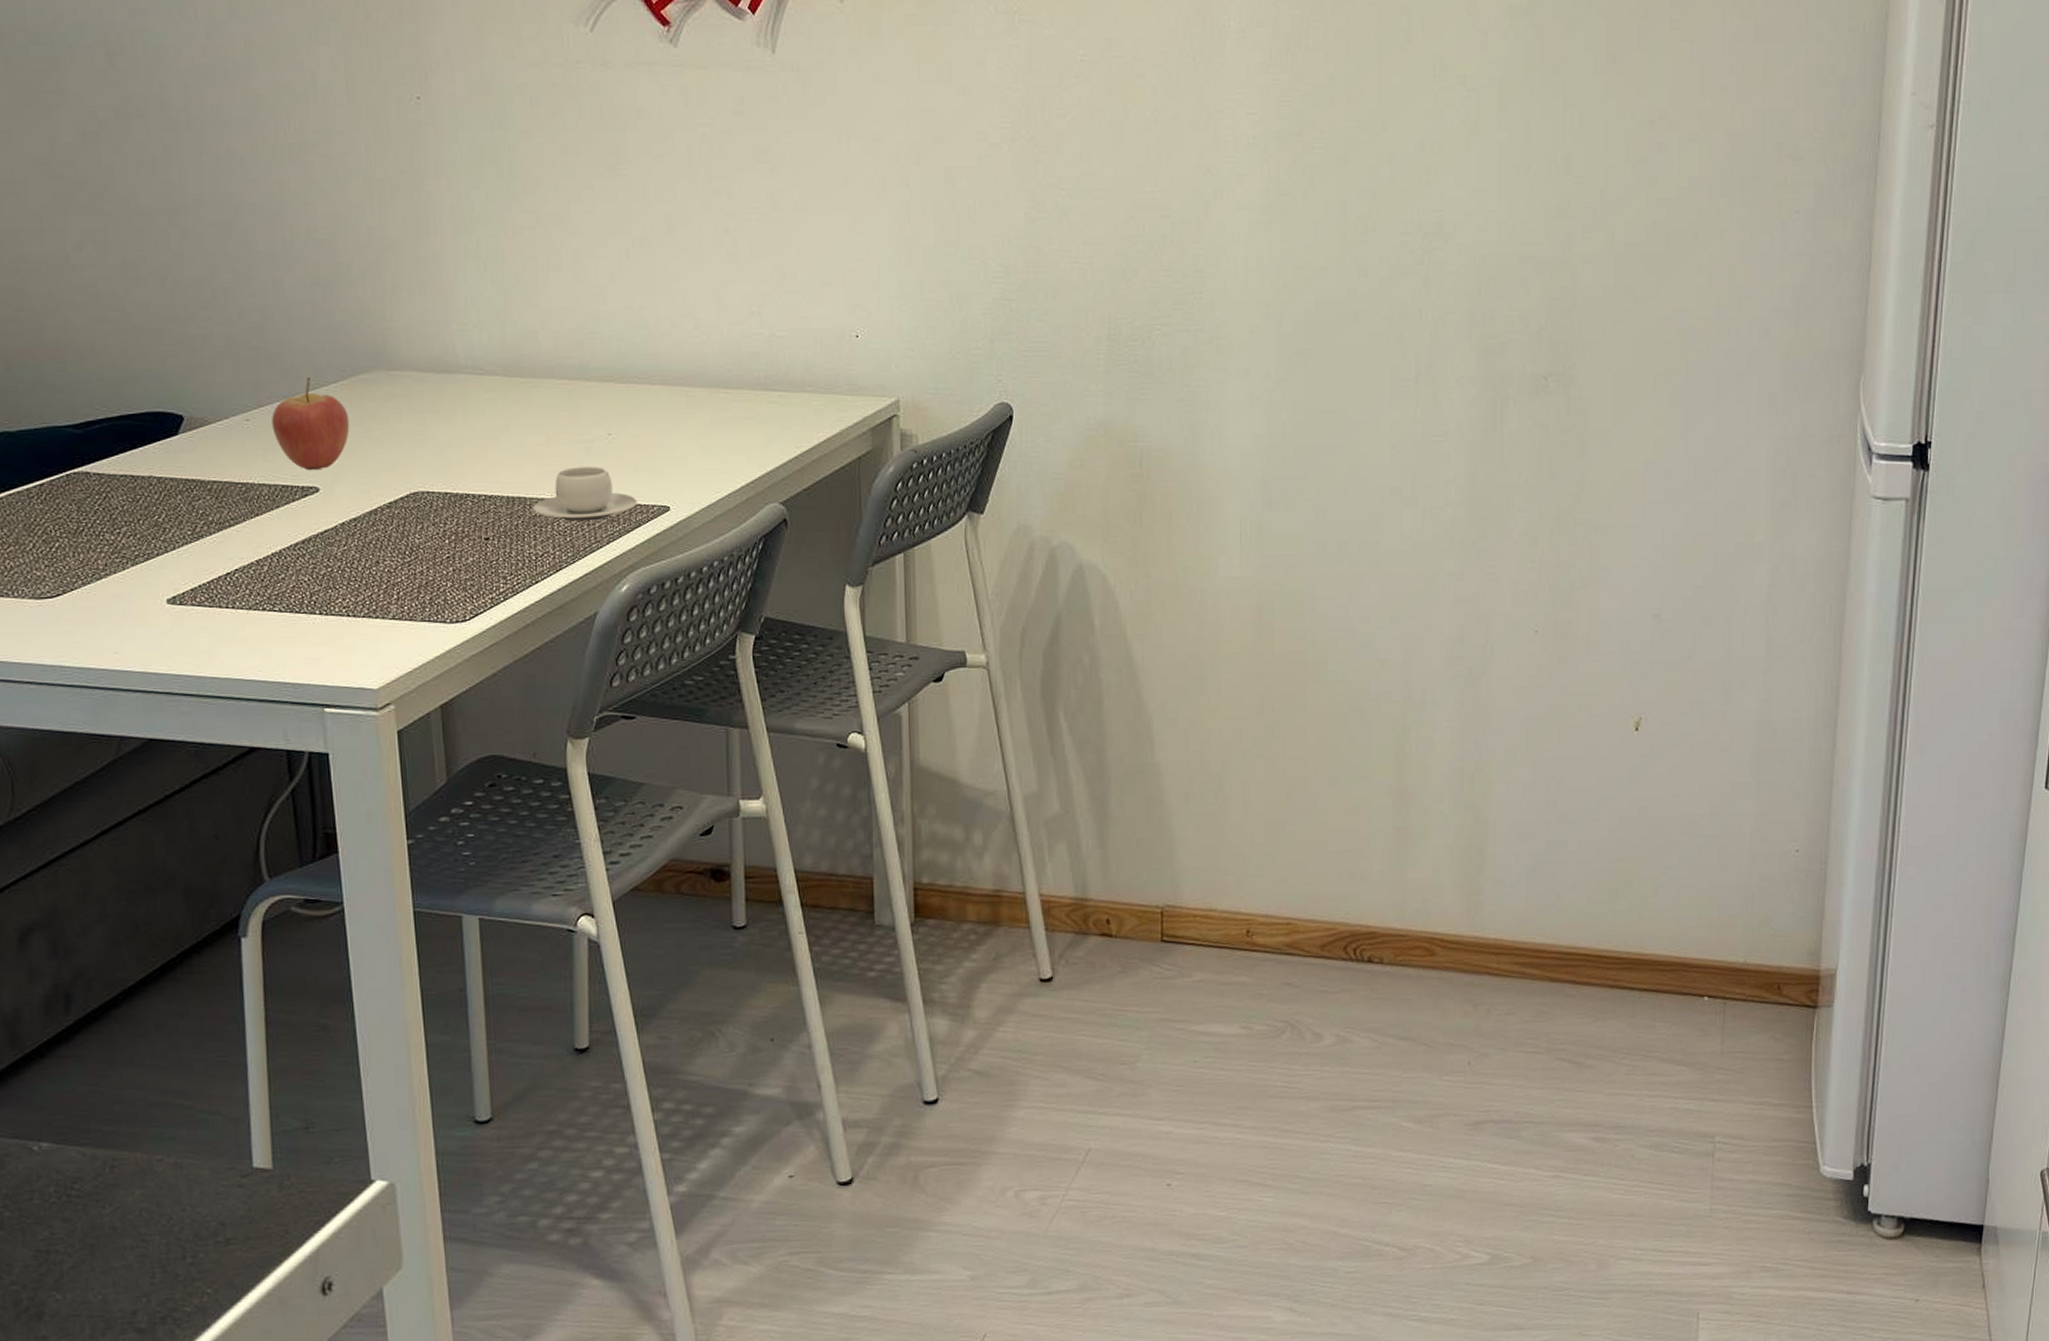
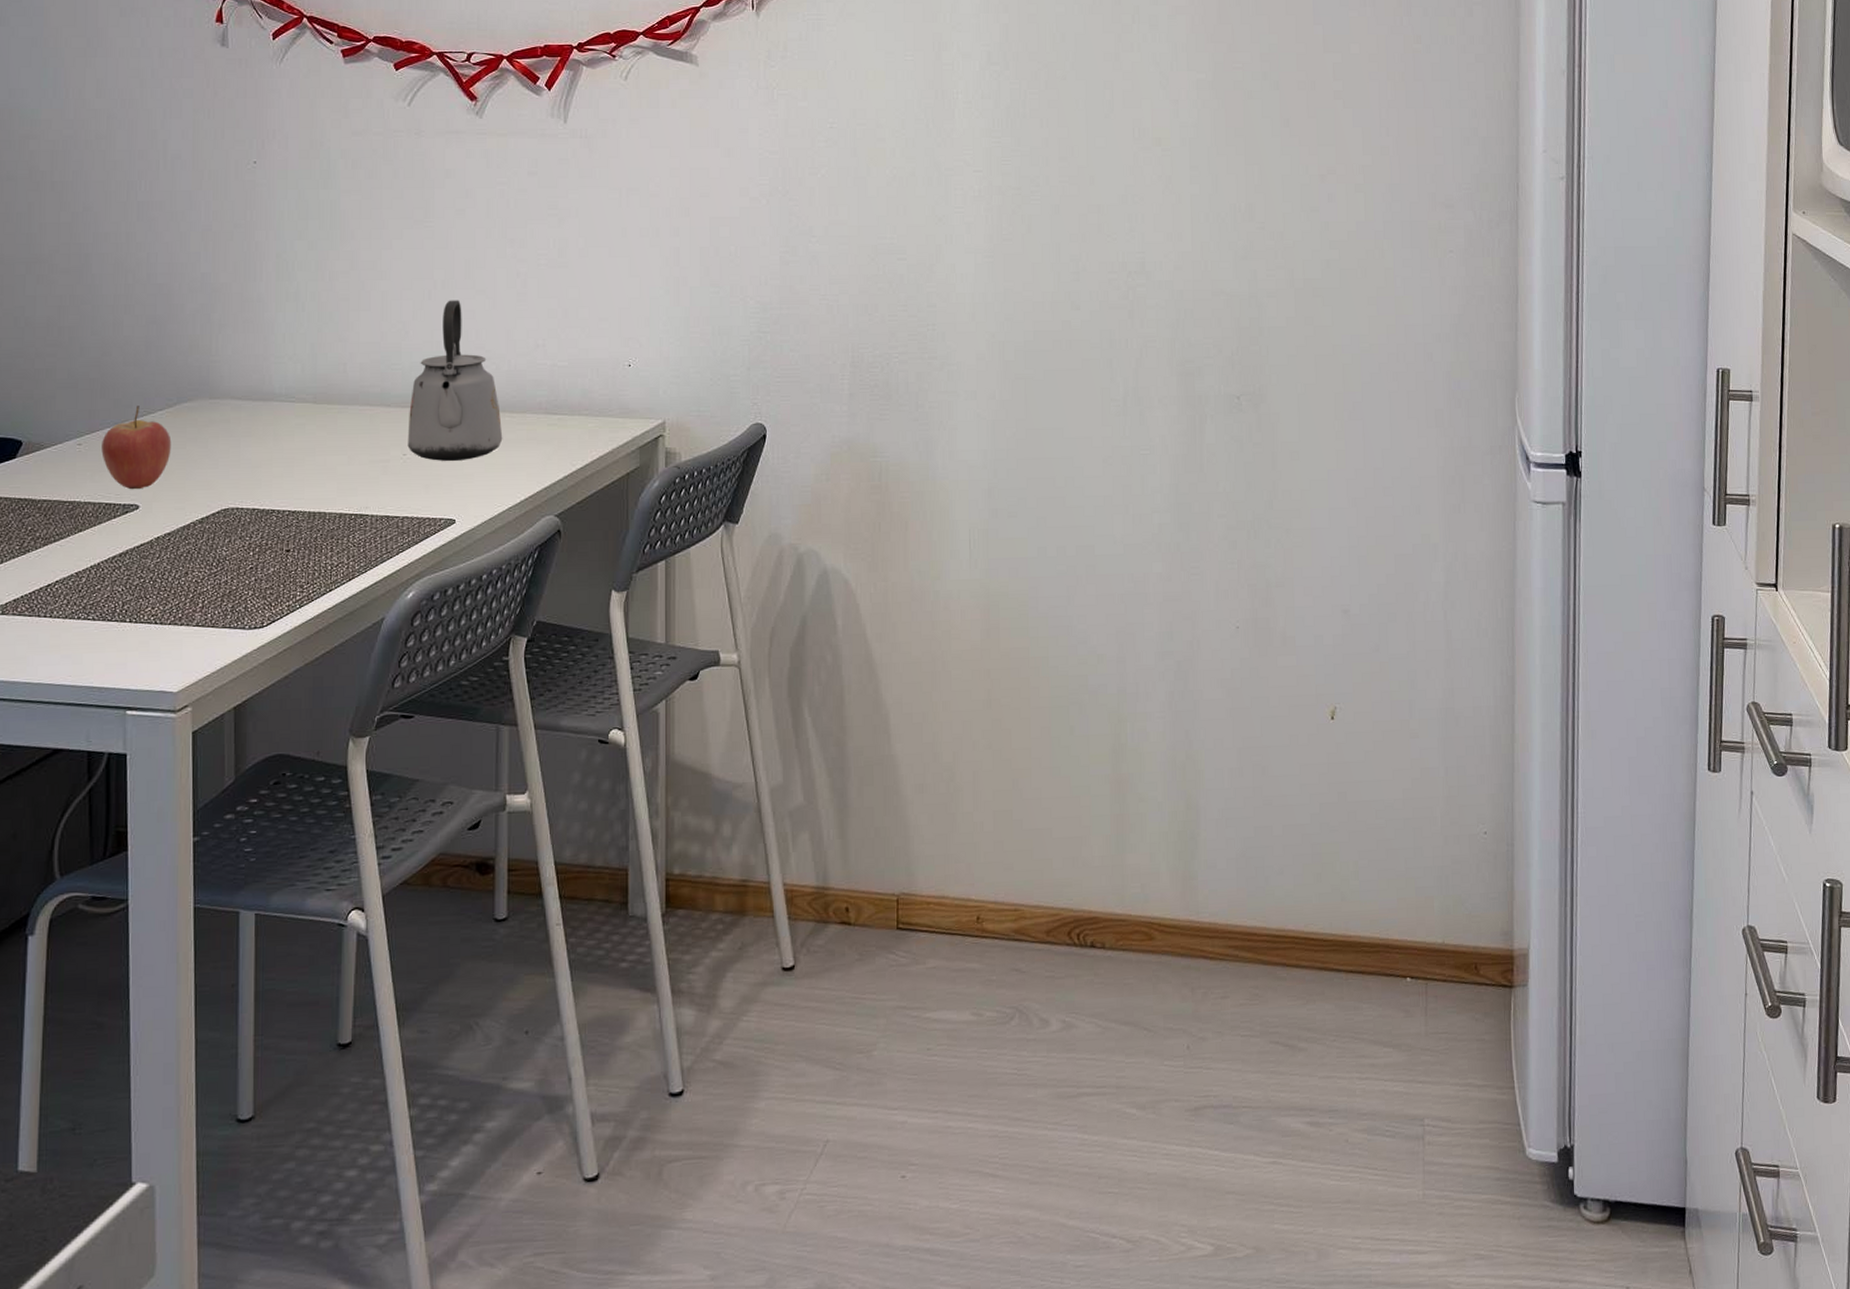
teacup: present [532,466,638,522] -> none [331,483,427,534]
kettle: none [611,260,718,442] -> present [407,300,503,461]

